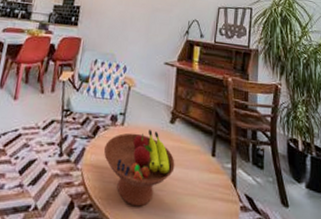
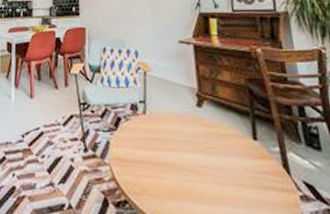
fruit bowl: present [103,129,175,207] -> none [128,115,212,201]

